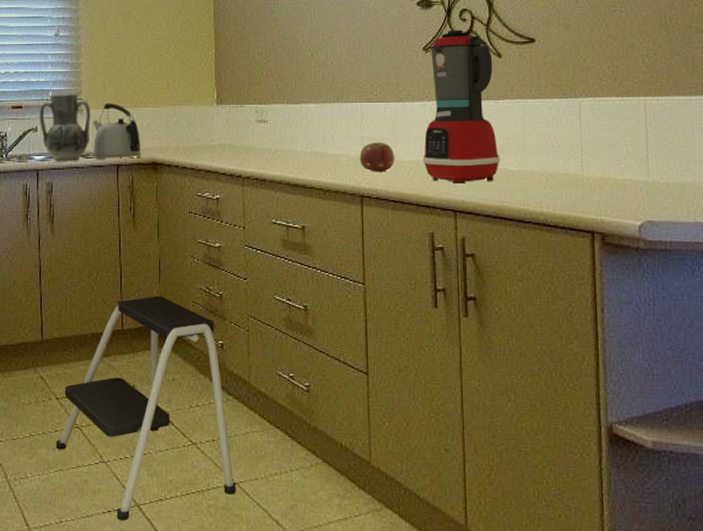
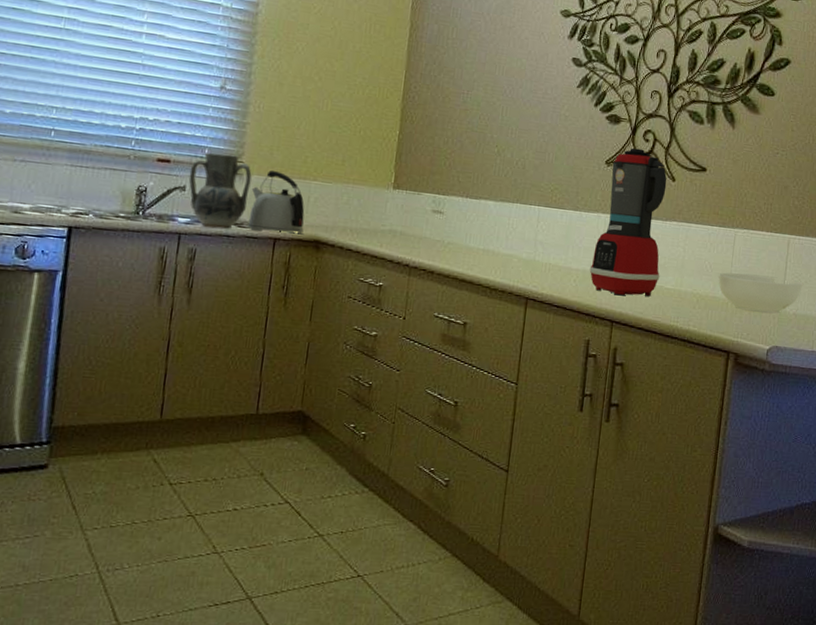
step stool: present [55,296,236,521] -> none [161,380,360,614]
fruit: present [359,142,395,172] -> none [529,246,565,277]
bowl: none [566,145,671,185] -> present [717,272,803,314]

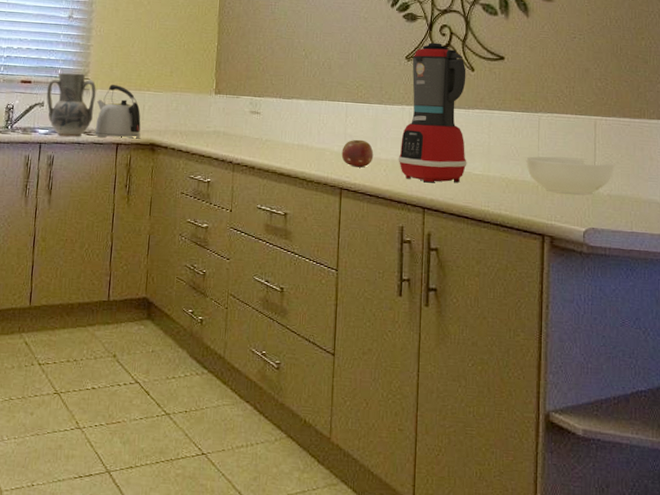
fruit: none [529,246,565,277] -> present [341,139,374,168]

